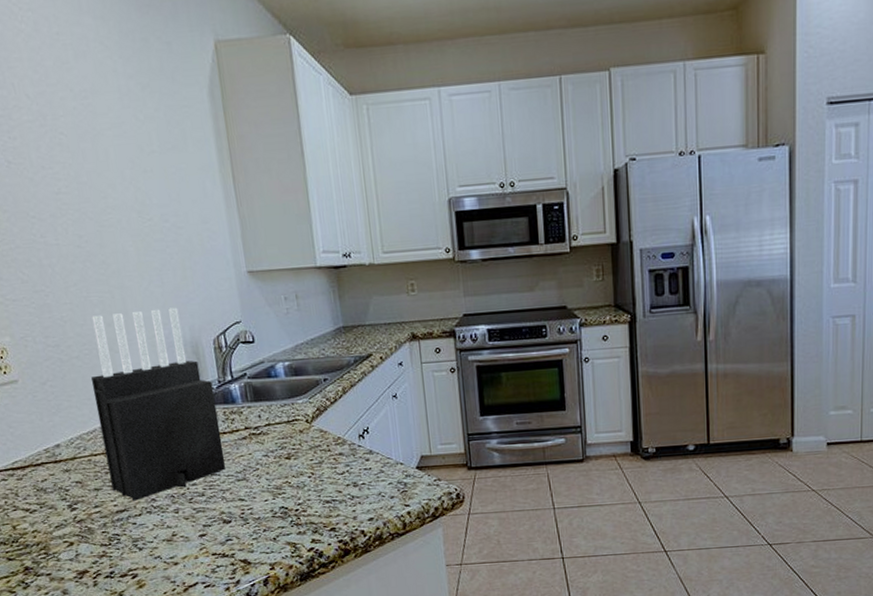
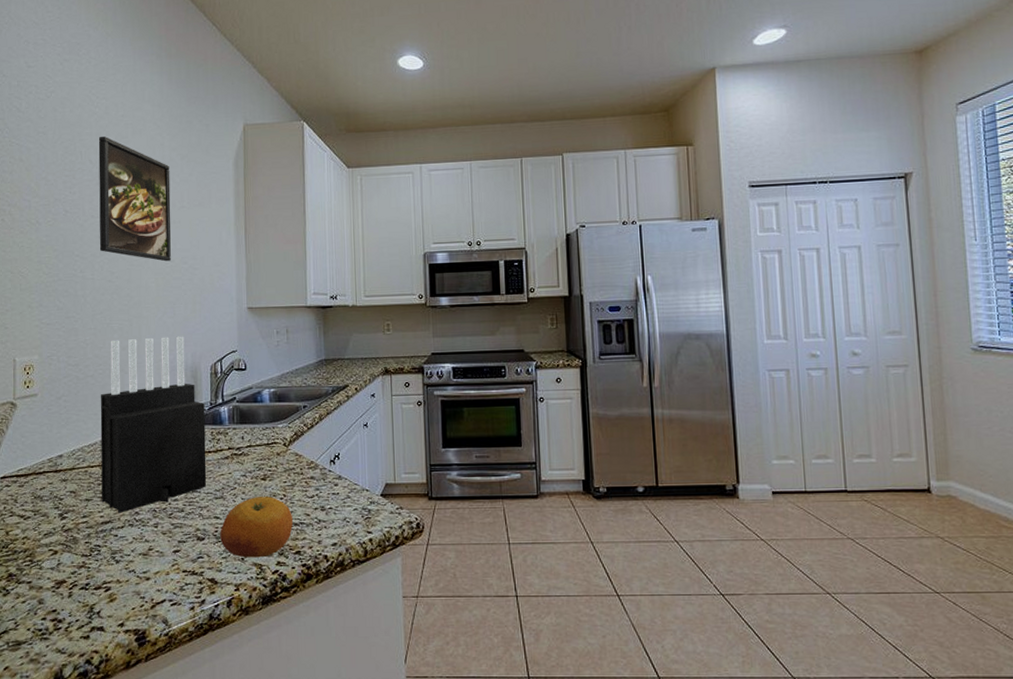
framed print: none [32,62,149,221] -> present [98,137,171,262]
fruit: none [247,475,325,538] -> present [220,497,293,558]

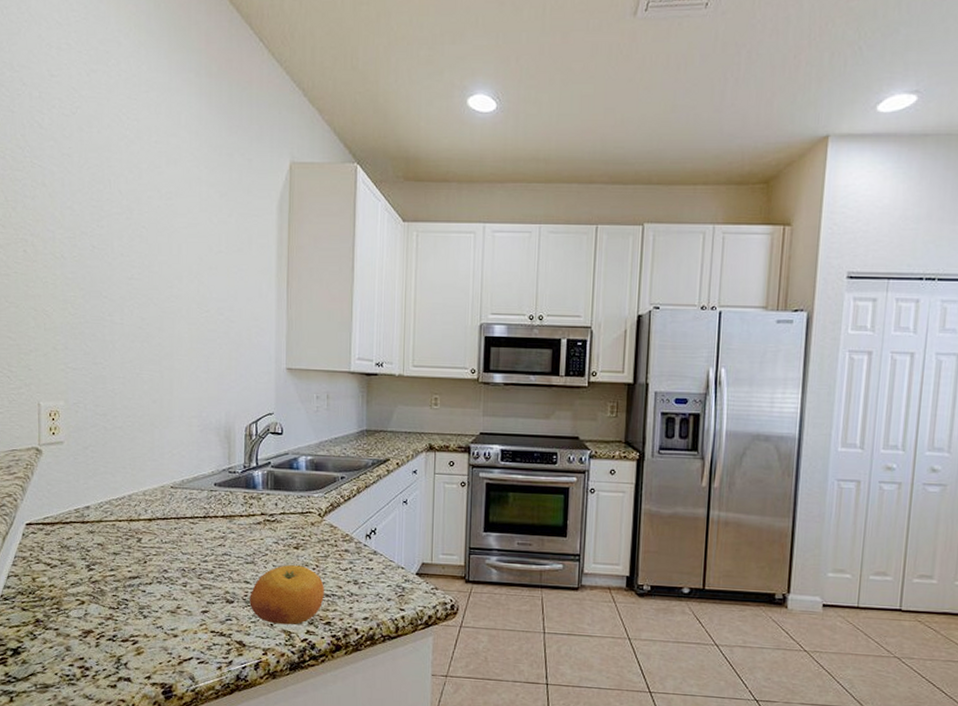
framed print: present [98,137,171,262] -> none [129,165,207,311]
knife block: present [100,336,207,513] -> none [129,391,238,570]

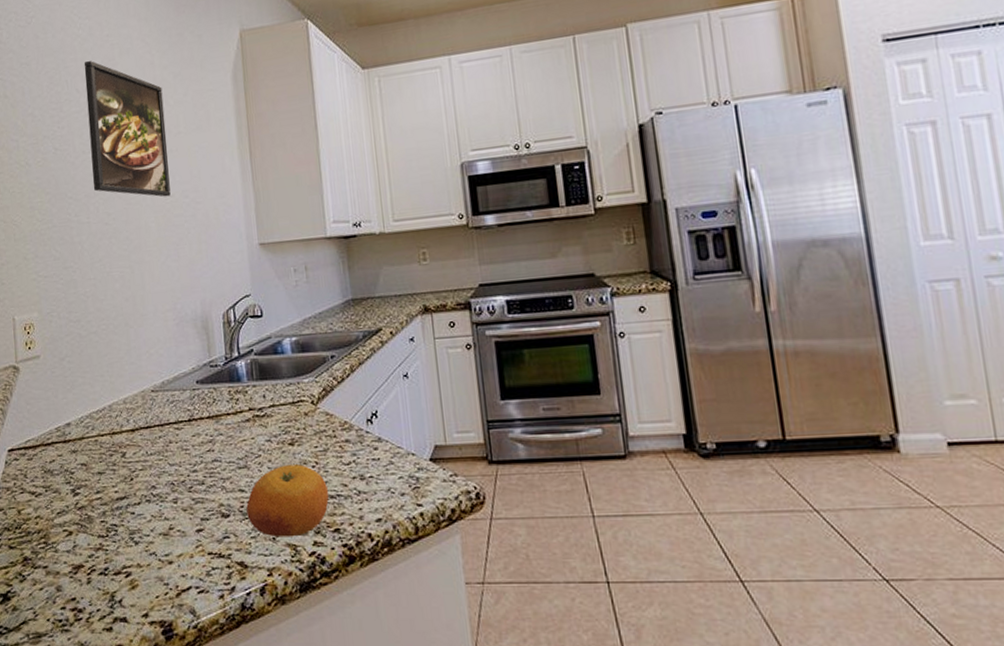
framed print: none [129,165,207,311] -> present [84,61,171,197]

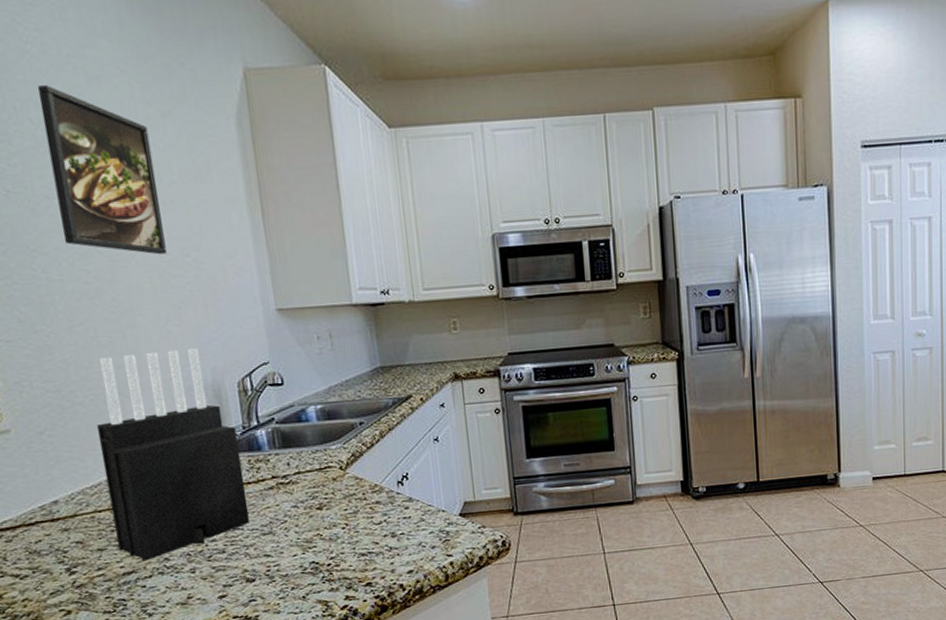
knife block: none [105,281,228,488] -> present [96,348,250,561]
fruit: present [246,464,329,537] -> none [273,527,360,596]

